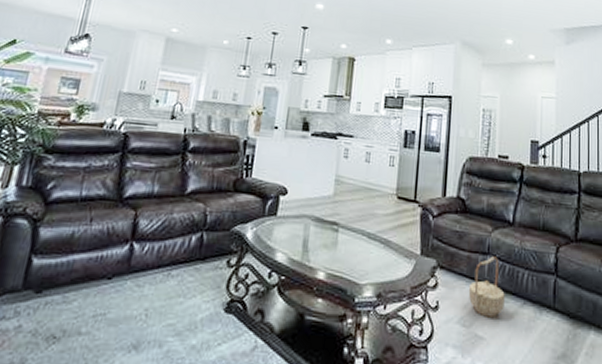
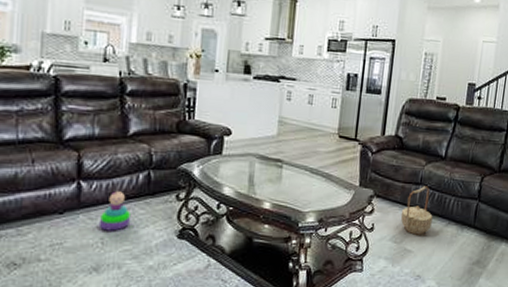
stacking toy: none [145,254,179,301] -> present [98,191,131,231]

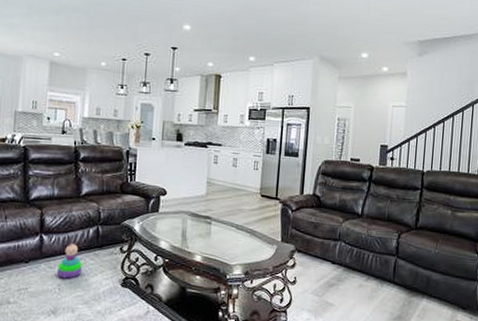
basket: present [400,186,433,235] -> none [321,242,352,289]

